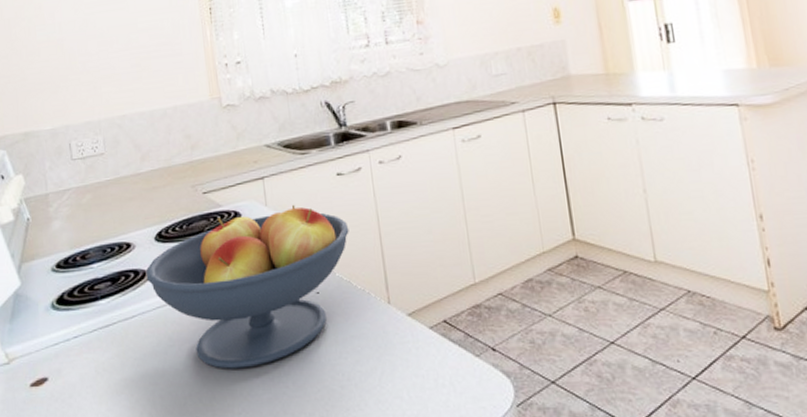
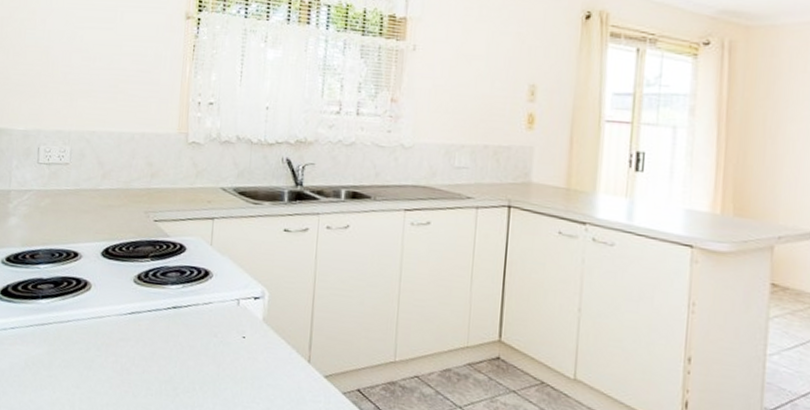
fruit bowl: present [145,205,349,369] -> none [87,247,286,392]

